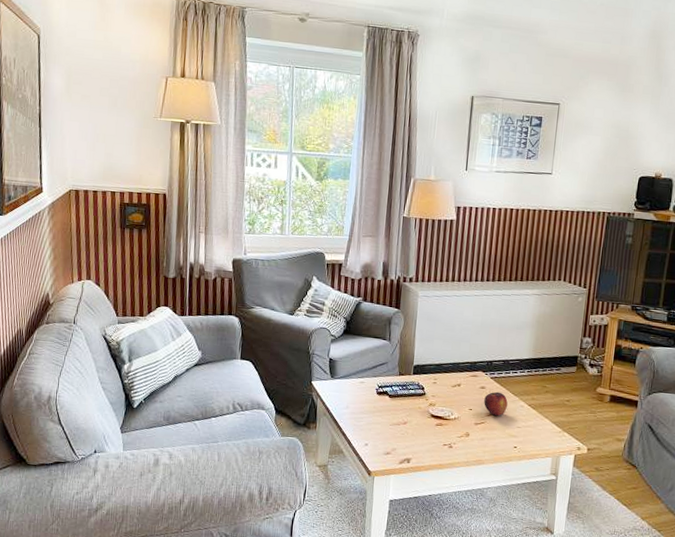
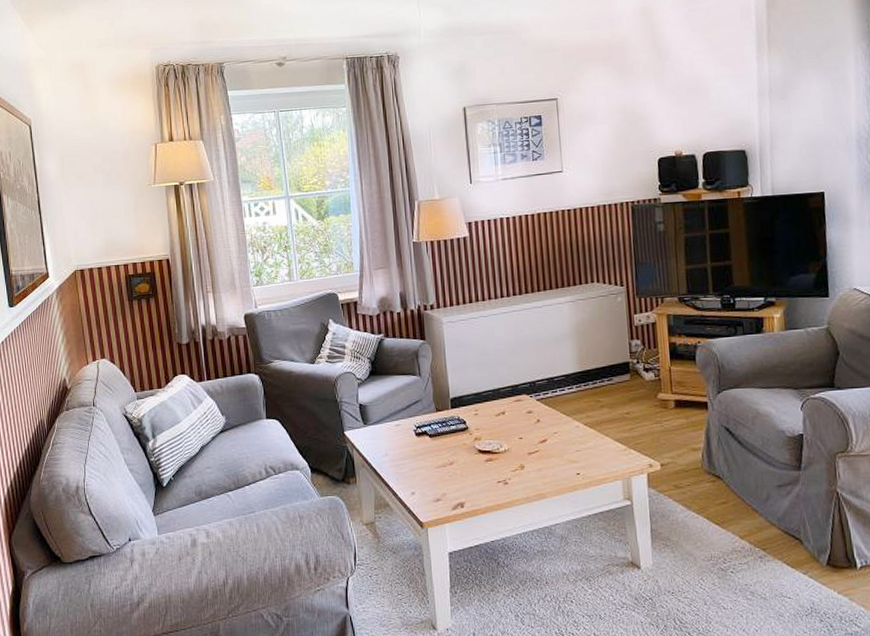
fruit: present [484,391,508,416] -> none [533,414,561,442]

